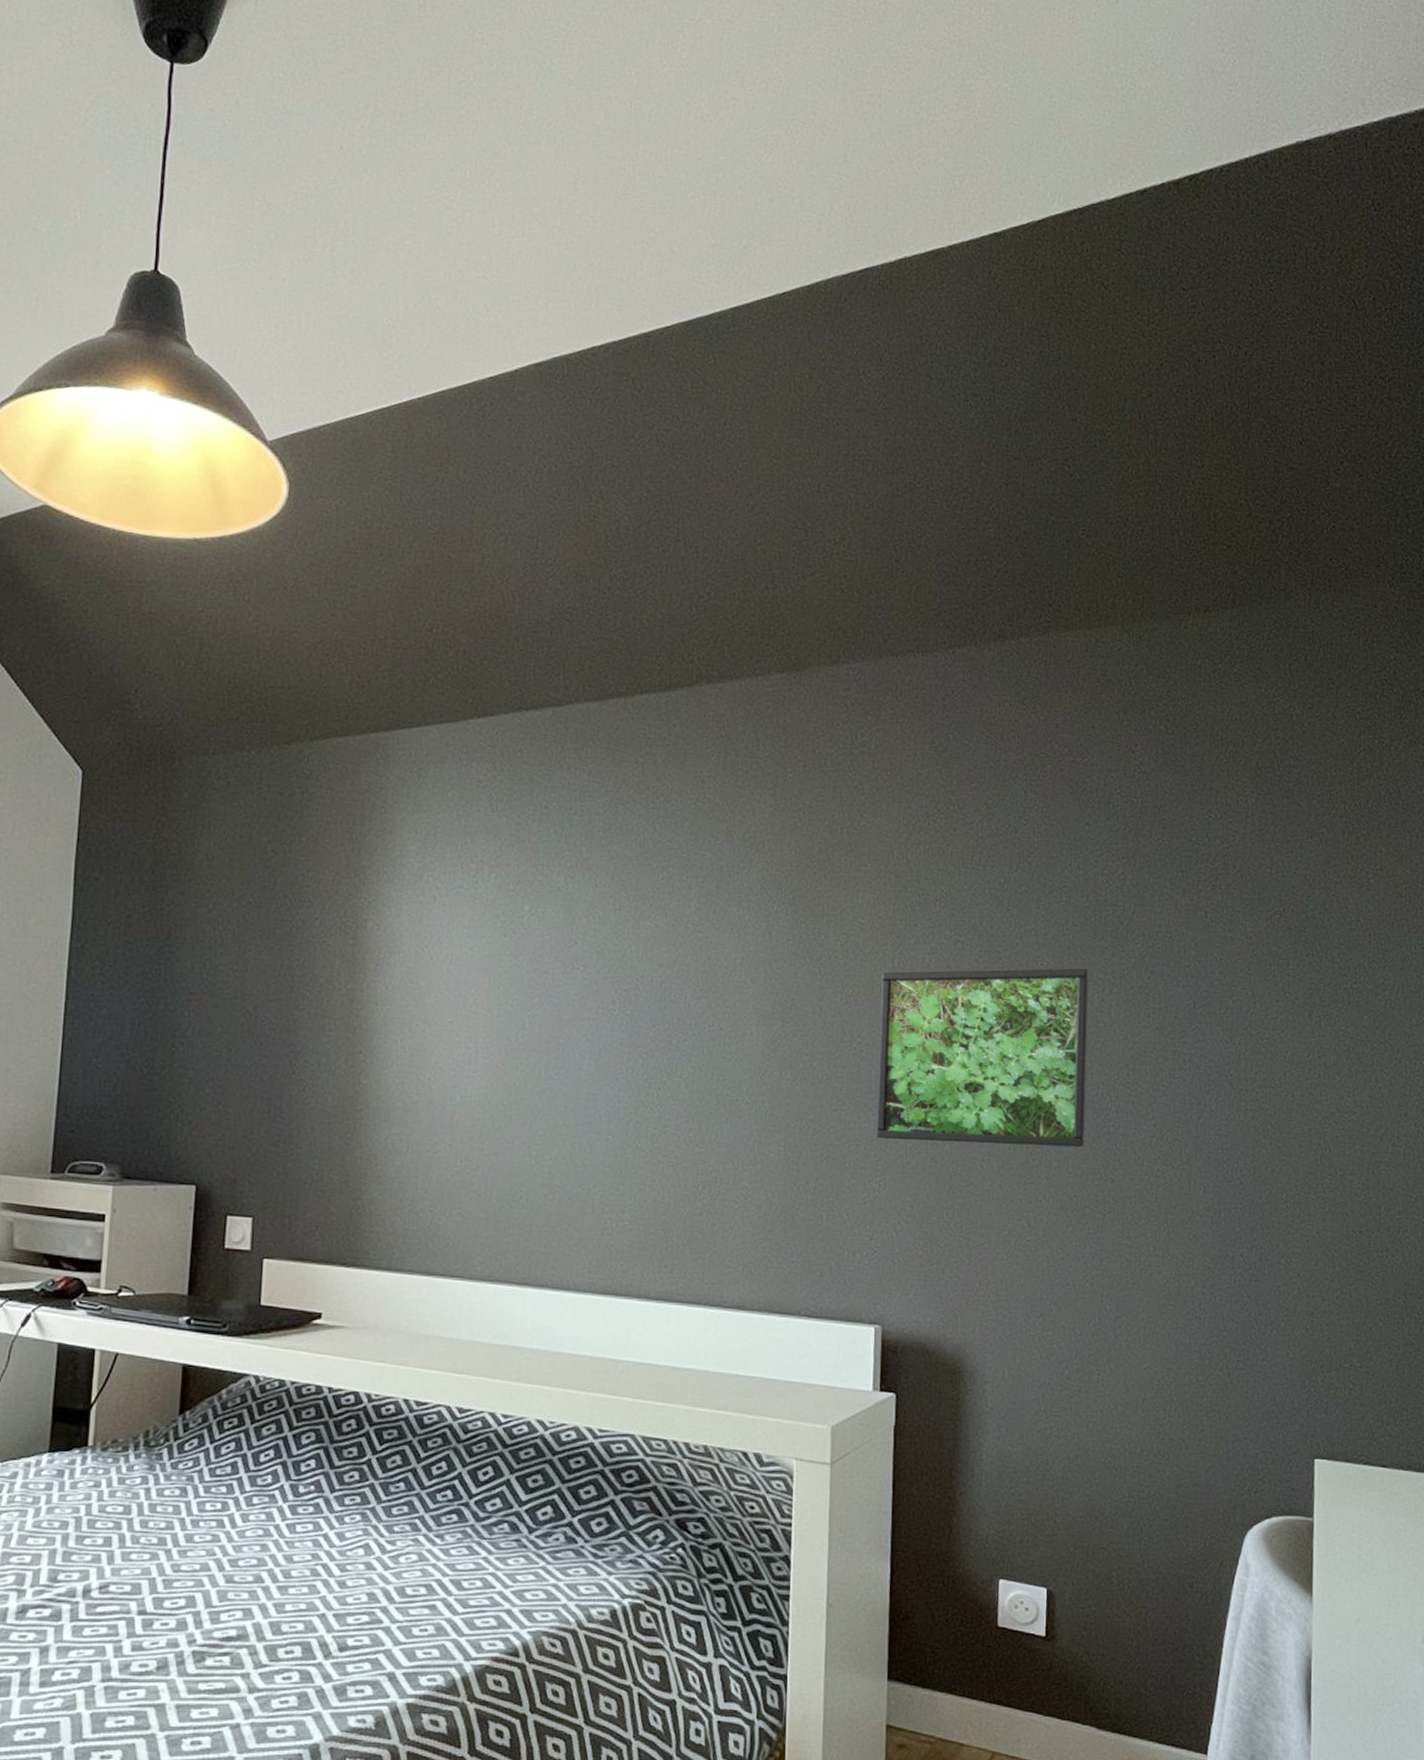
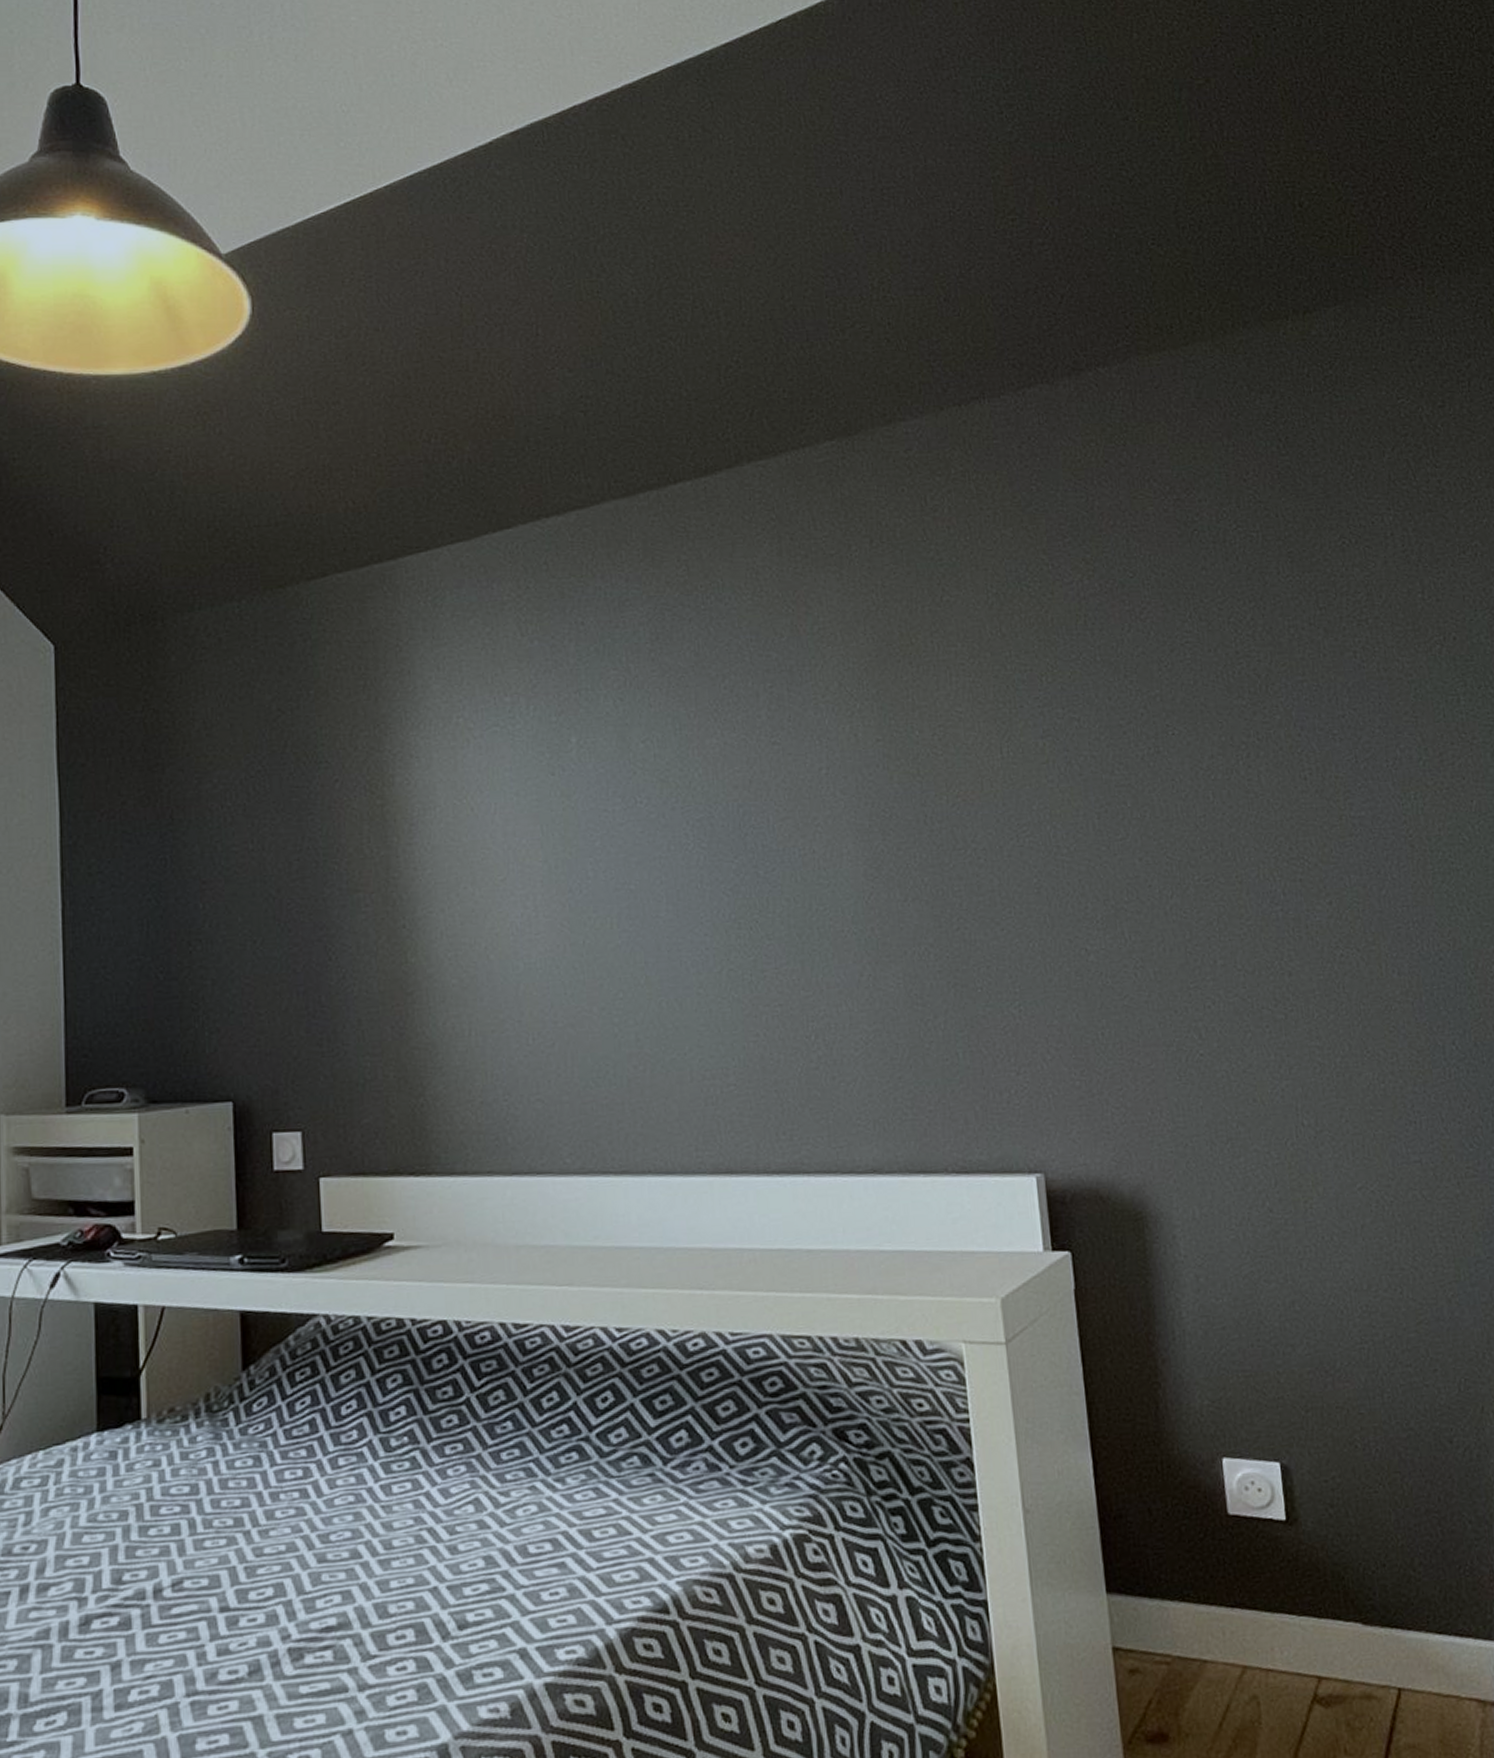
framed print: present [875,968,1089,1148] -> none [991,733,1251,957]

